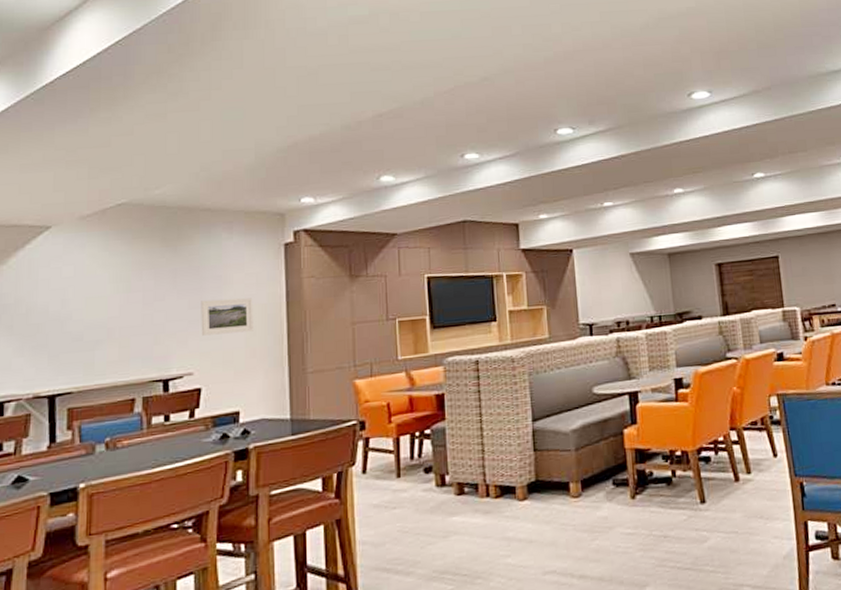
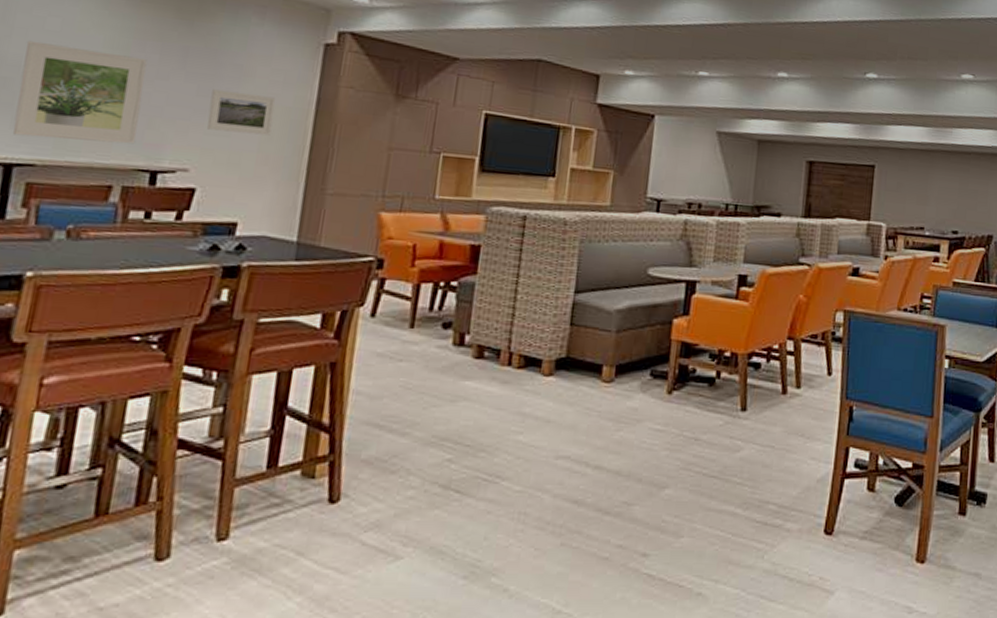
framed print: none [50,285,147,370] -> present [12,40,147,145]

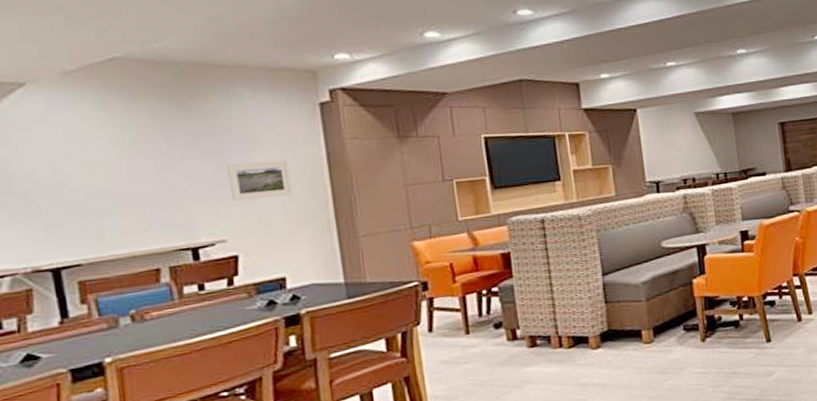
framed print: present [12,40,147,145] -> none [35,148,169,242]

